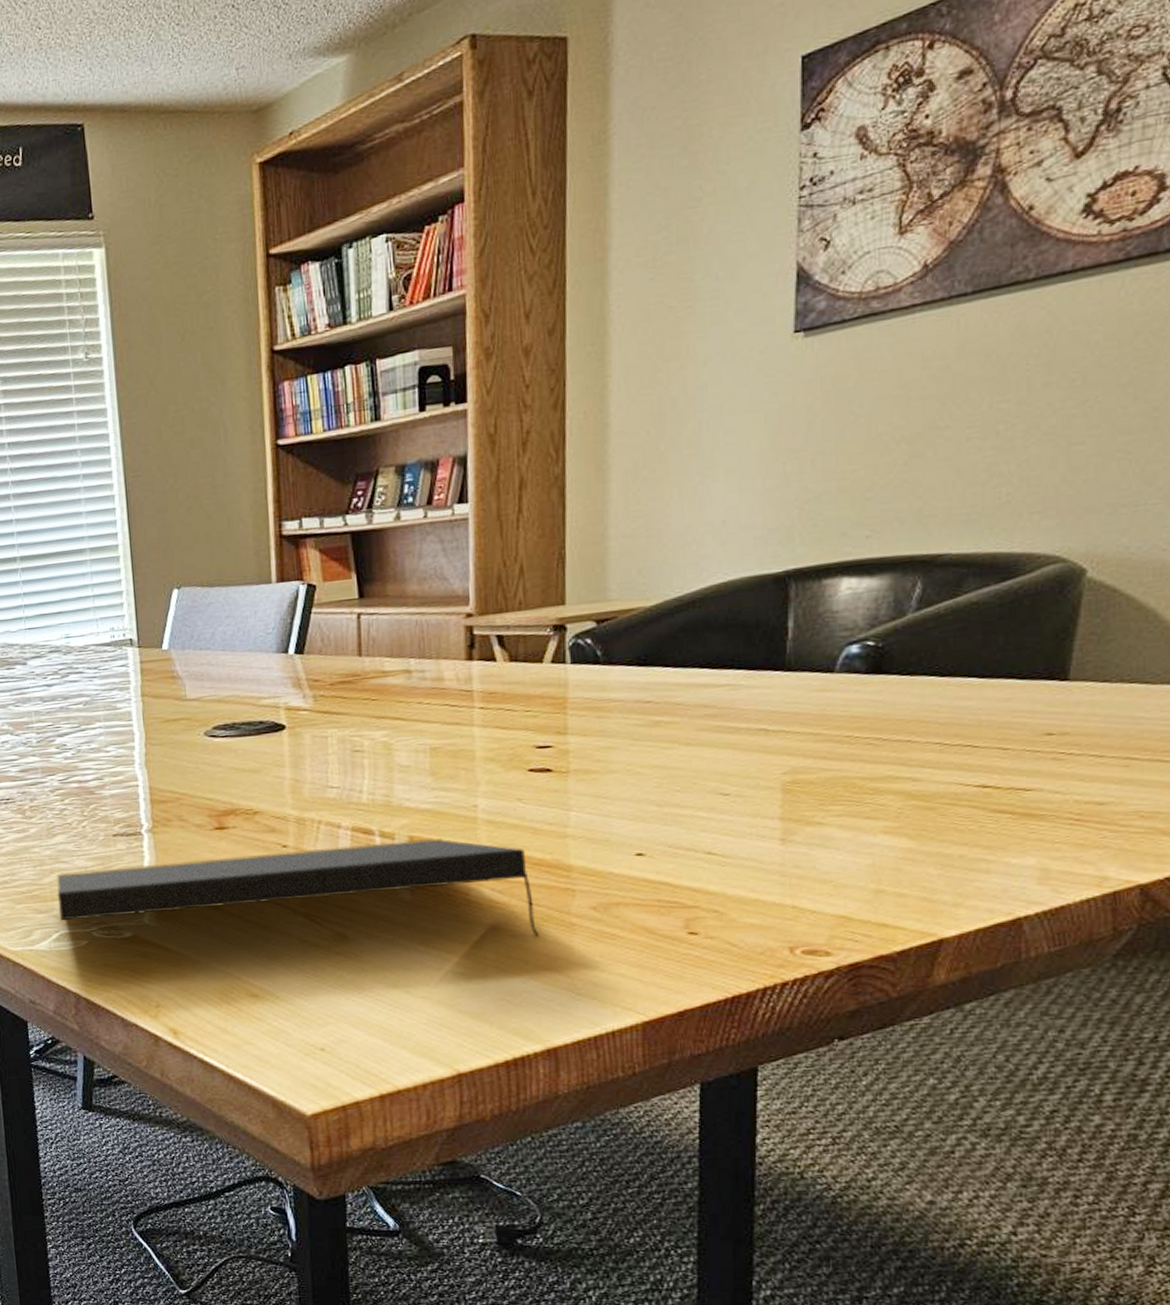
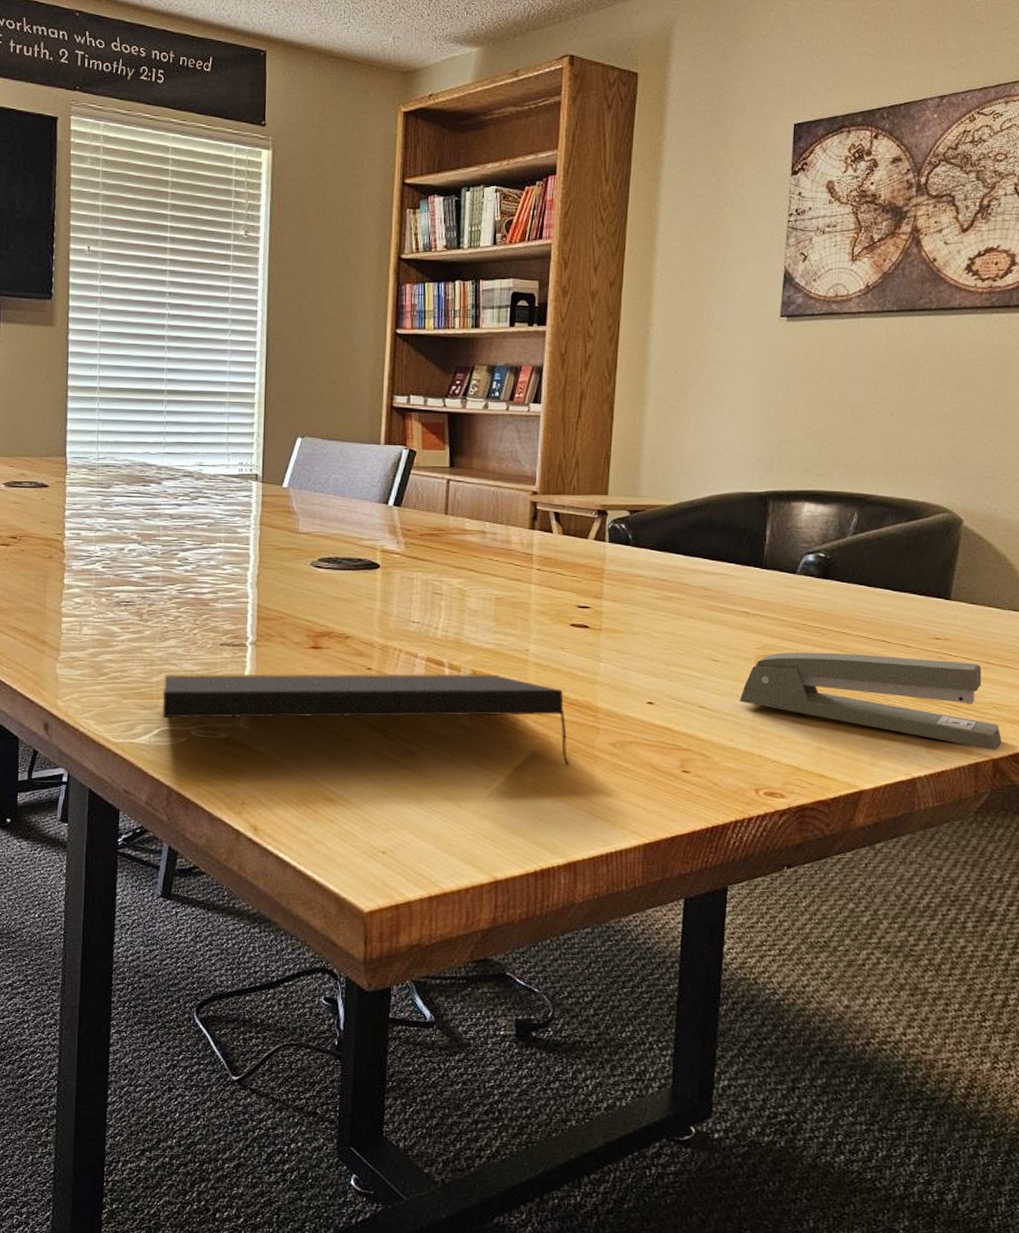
stapler: none [761,760,1155,873] -> present [739,652,1002,750]

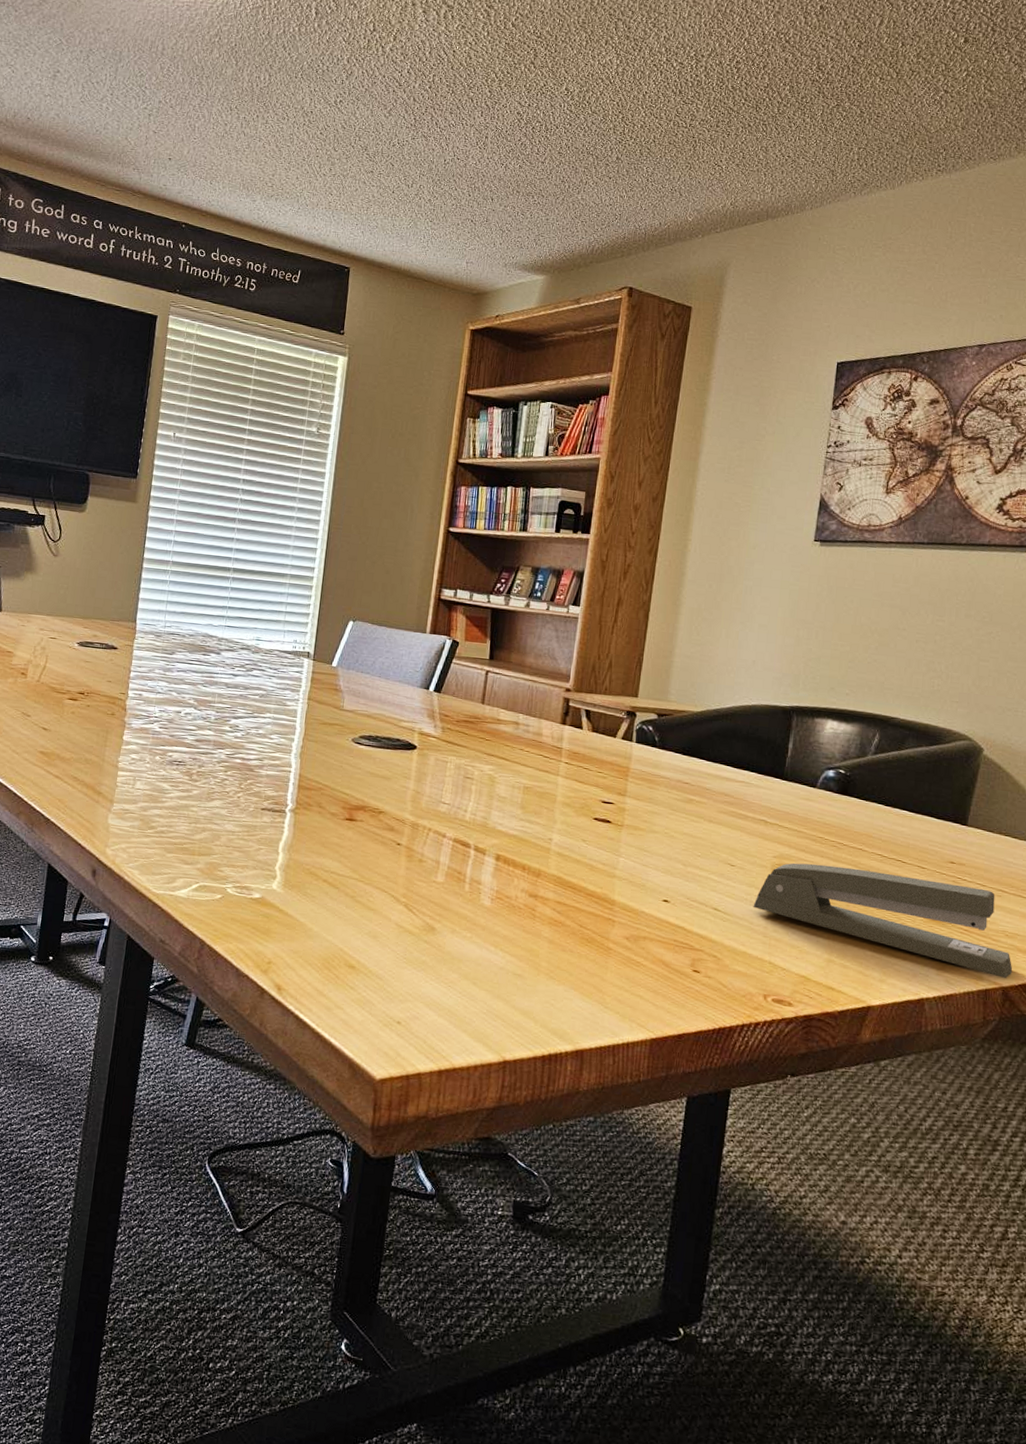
notepad: present [162,673,569,765] -> none [201,833,583,954]

